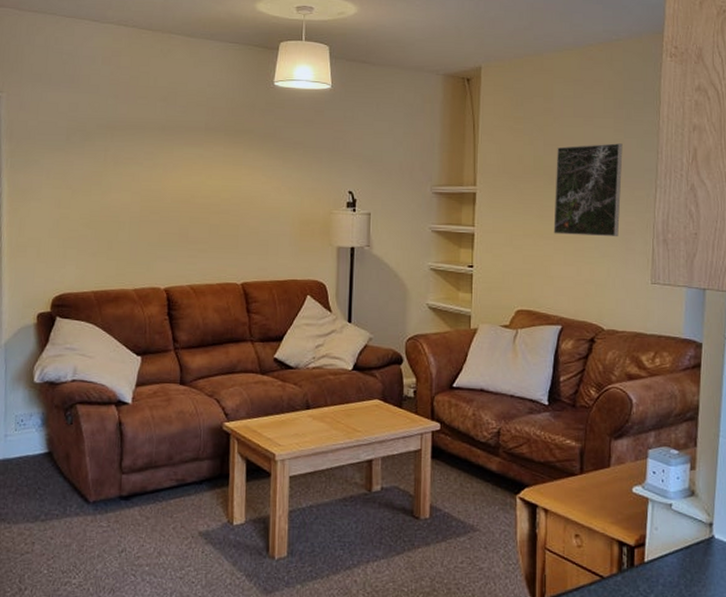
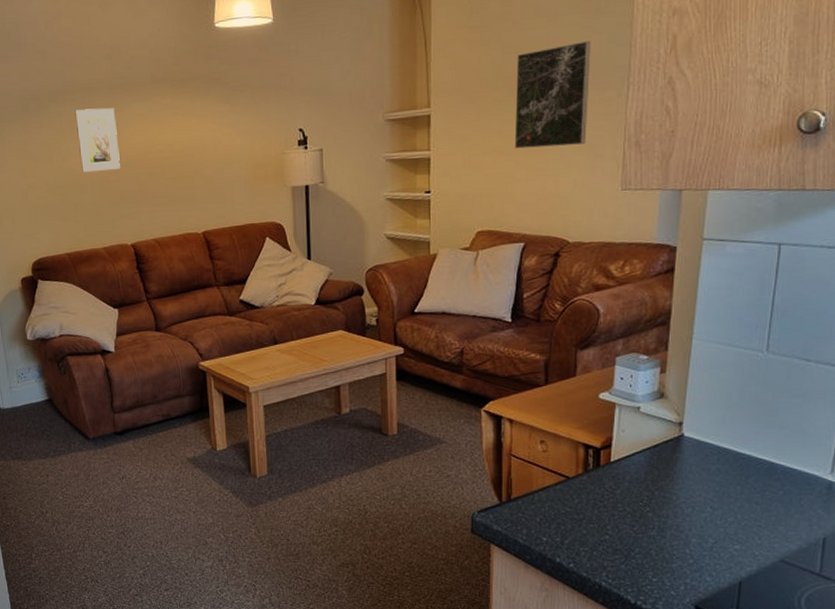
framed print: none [121,146,164,210] -> present [75,108,120,172]

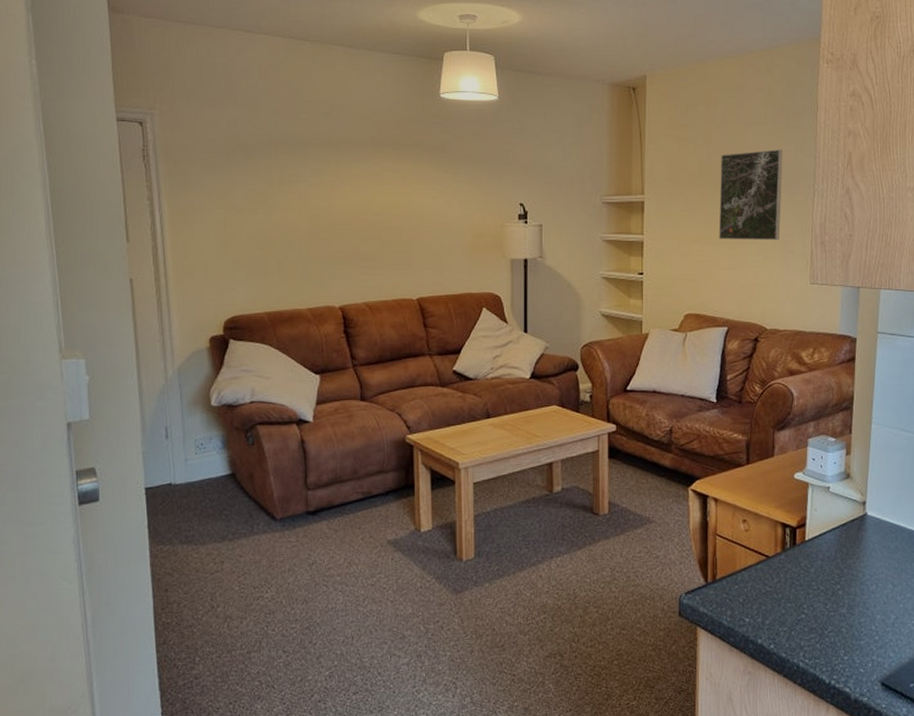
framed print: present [75,108,120,172] -> none [286,163,333,228]

